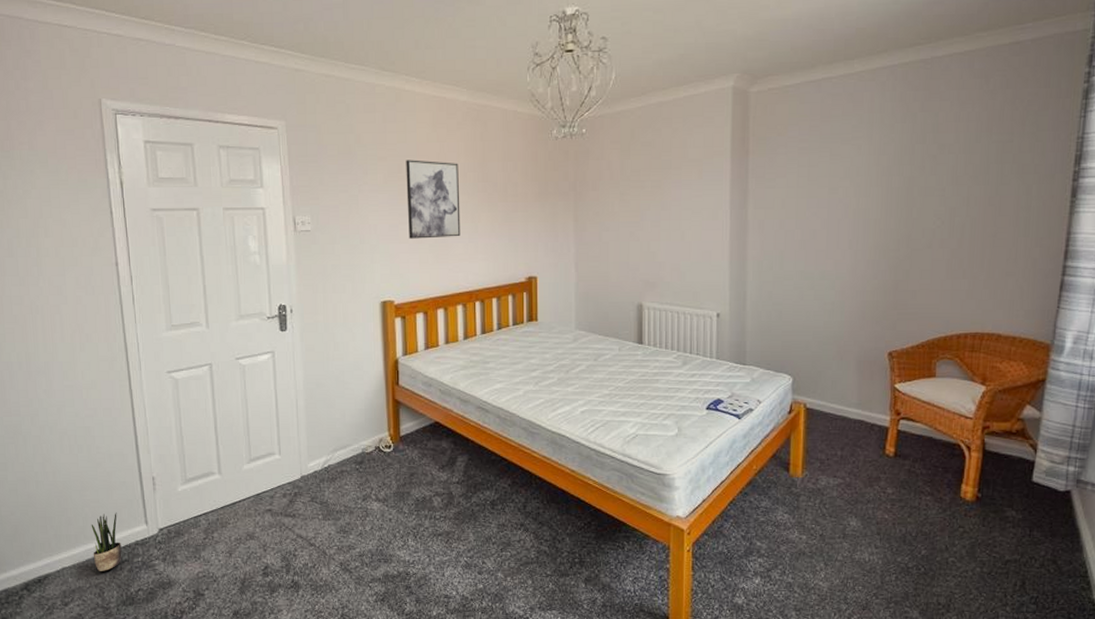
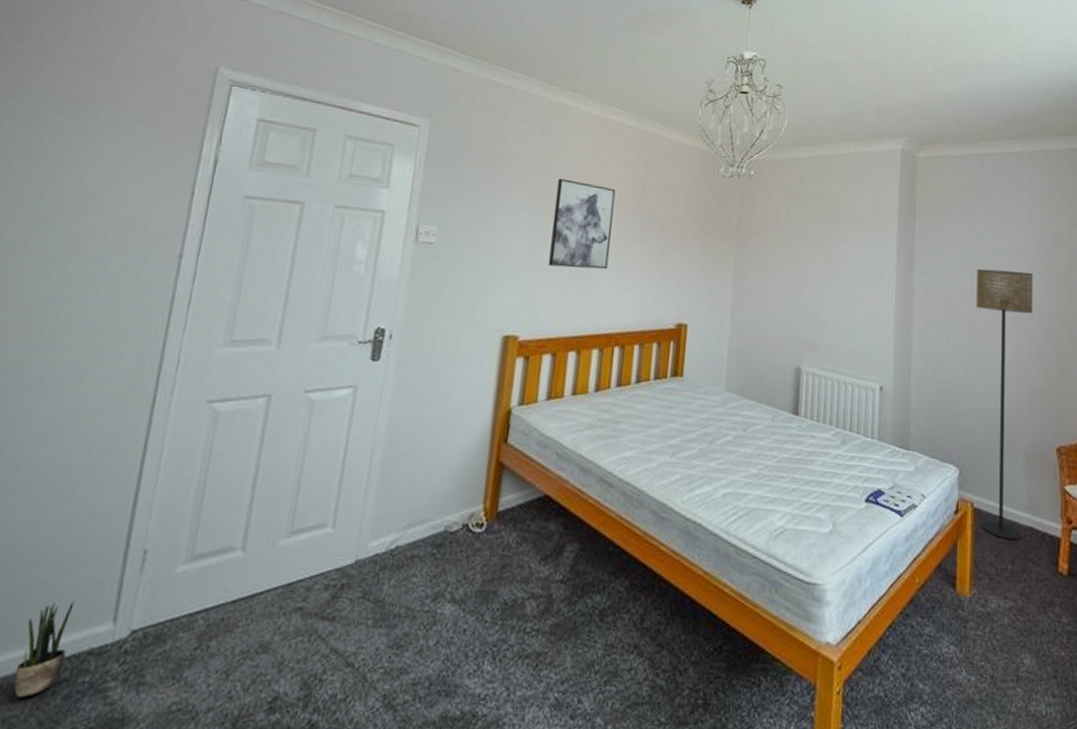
floor lamp: none [811,194,870,432] -> present [976,269,1033,541]

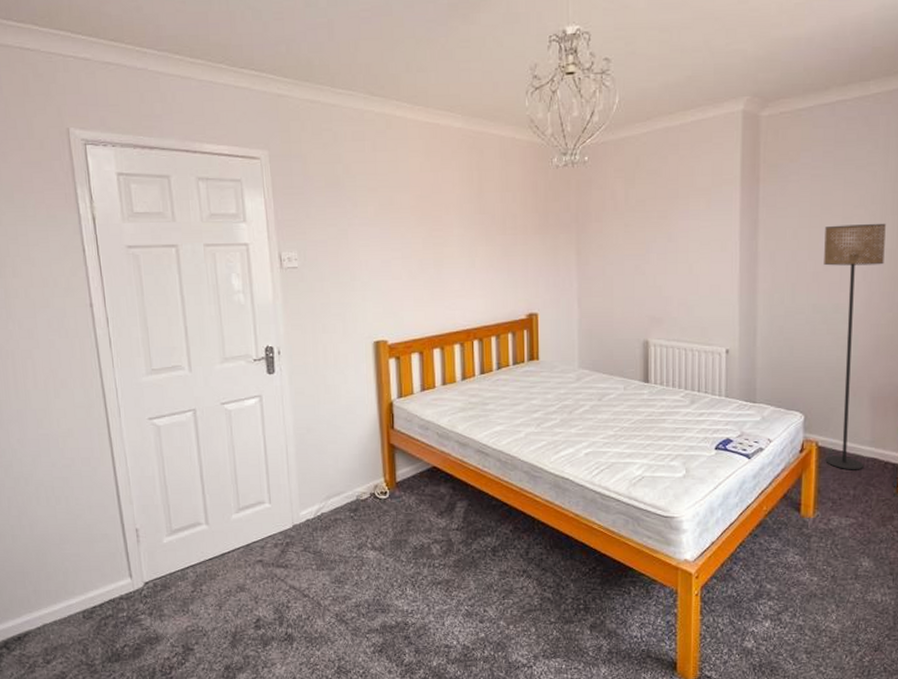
potted plant: present [13,601,75,697] -> none [72,566,106,627]
wall art: present [548,178,616,270] -> none [398,191,457,275]

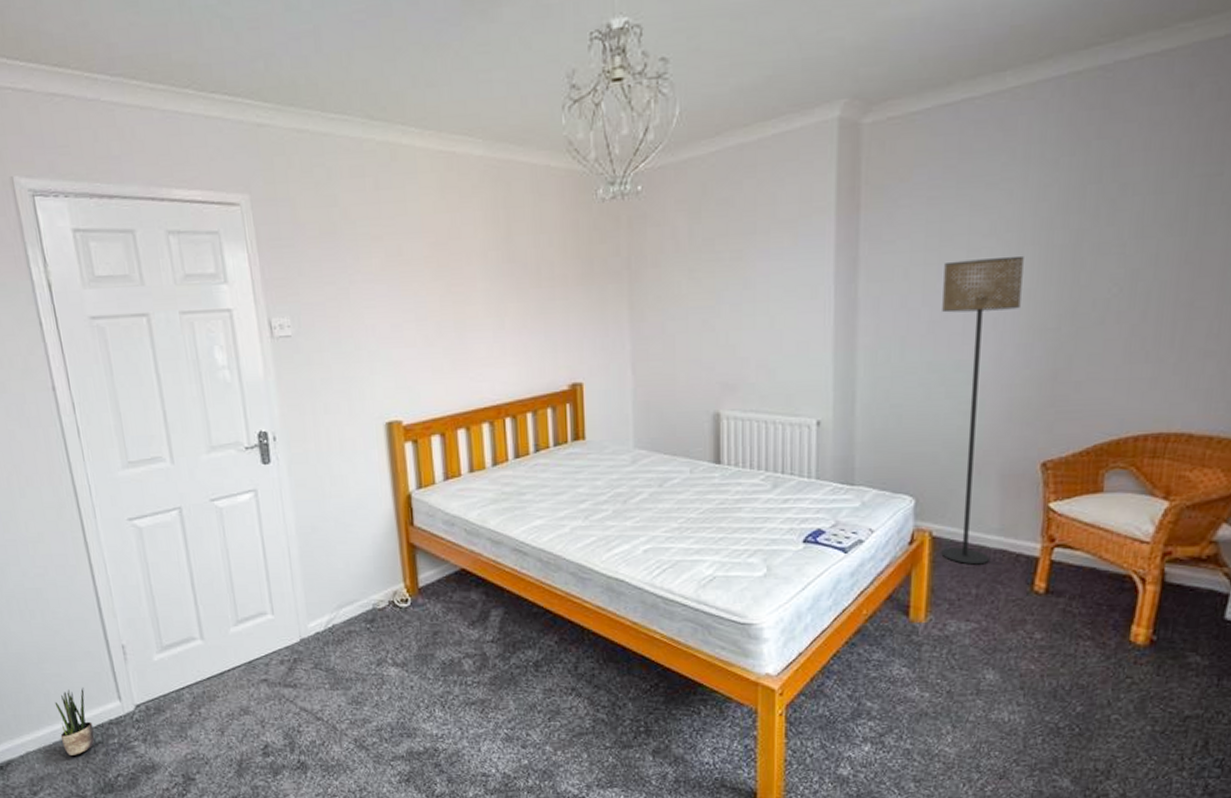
potted plant: none [72,566,106,627] -> present [54,688,95,755]

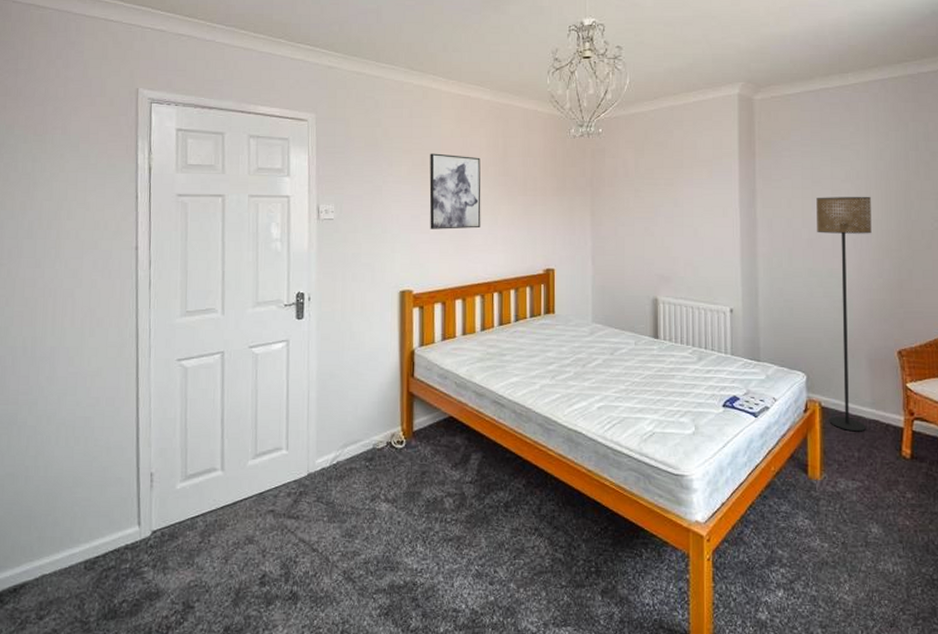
potted plant: present [54,688,95,755] -> none [77,512,110,579]
wall art: none [408,237,483,341] -> present [429,153,481,229]

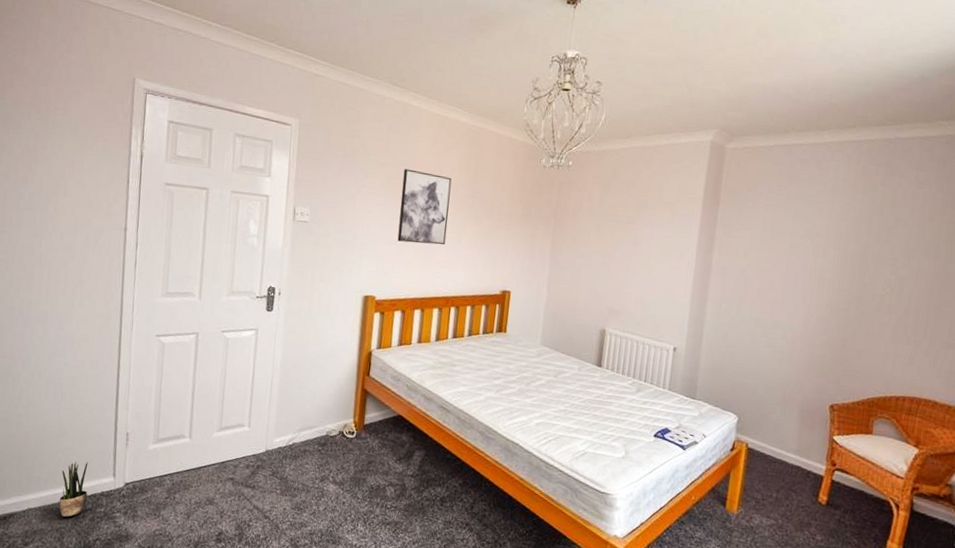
potted plant: none [77,512,110,579] -> present [59,461,88,517]
floor lamp: present [816,196,872,432] -> none [753,250,828,475]

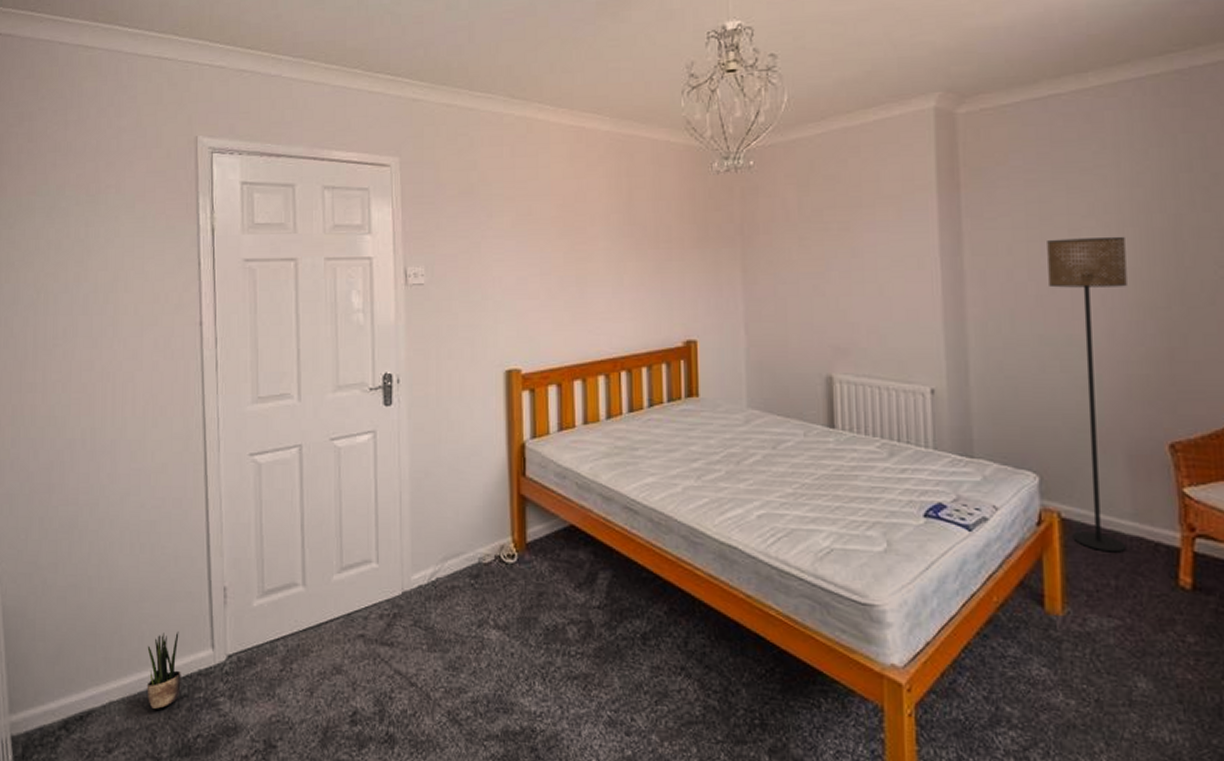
wall art: present [397,169,452,245] -> none [537,199,603,294]
floor lamp: none [753,250,828,475] -> present [1047,236,1127,553]

